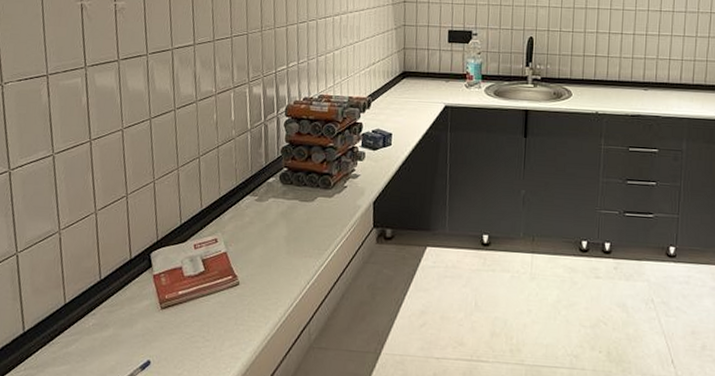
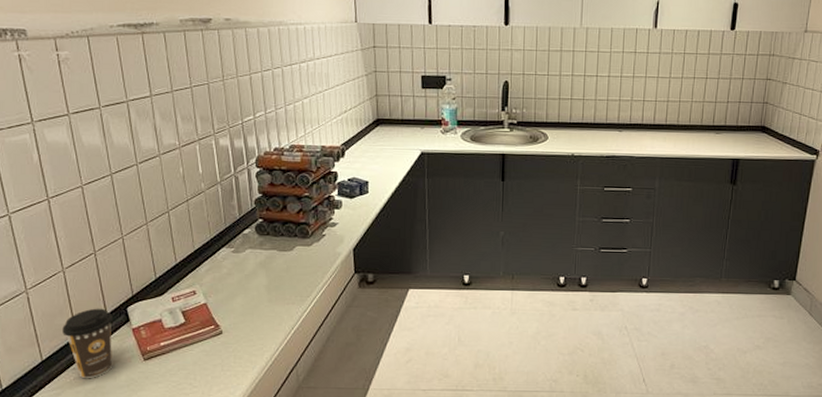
coffee cup: none [87,252,137,326] -> present [62,308,113,379]

